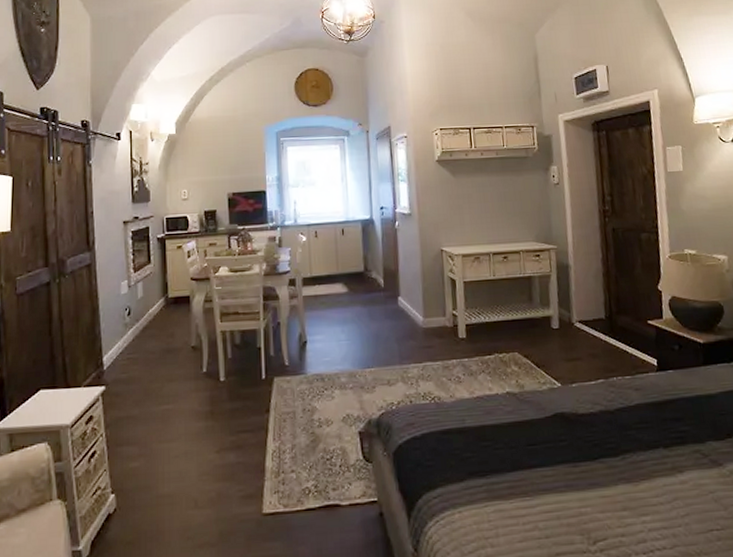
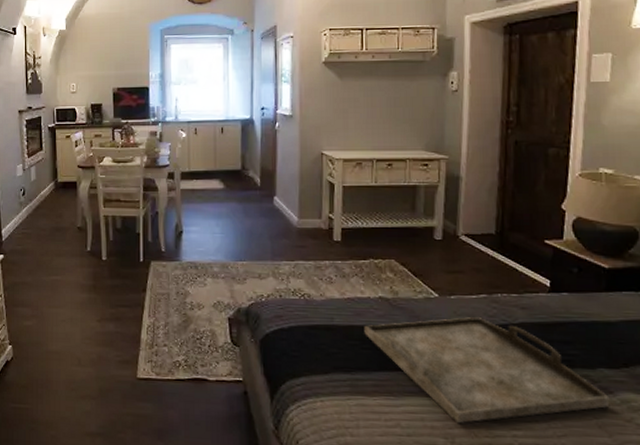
serving tray: none [495,402,721,516] -> present [364,316,610,423]

